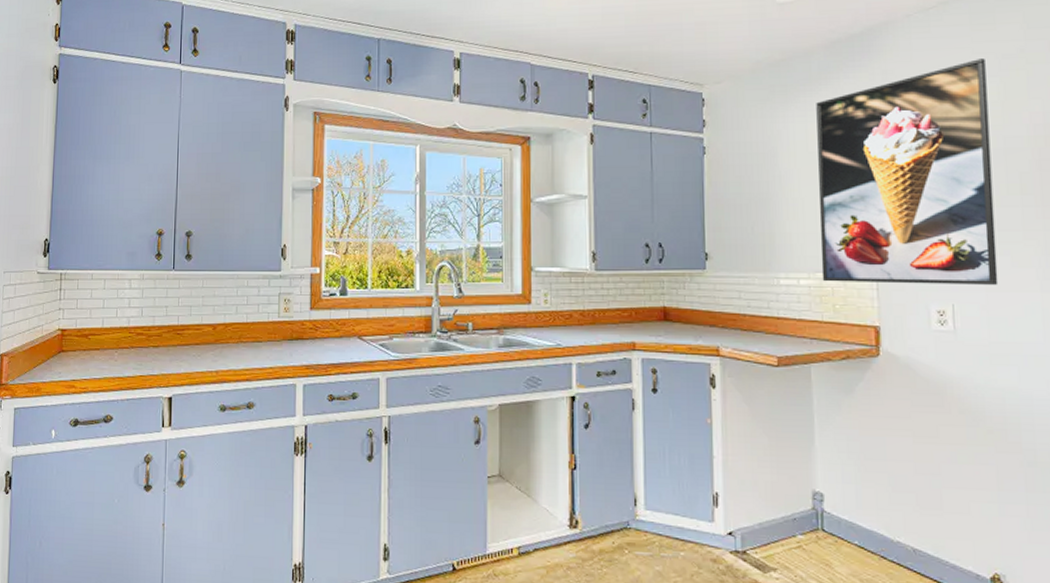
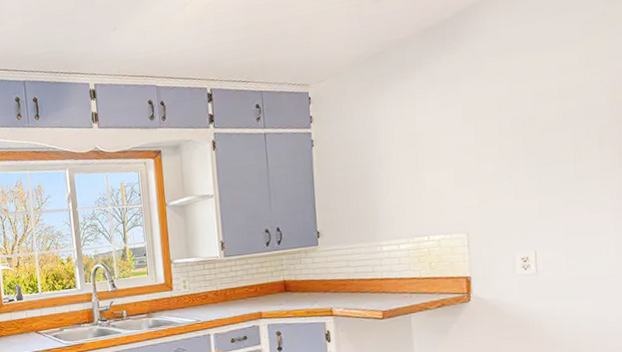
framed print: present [816,59,999,285] -> none [411,26,577,245]

